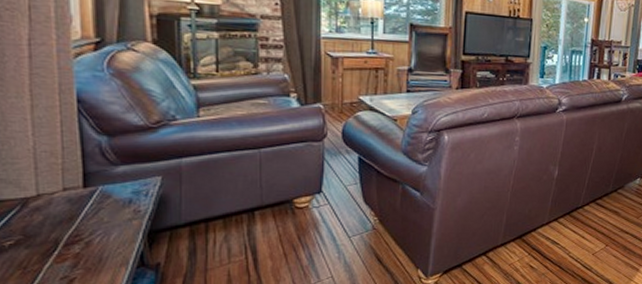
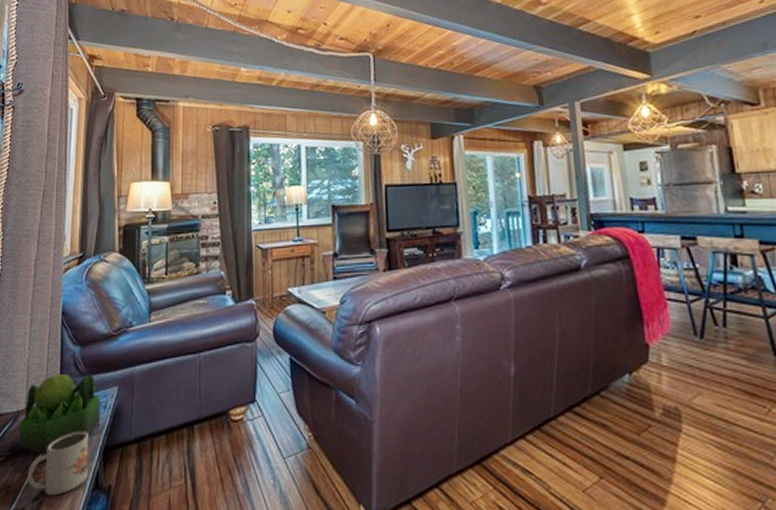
plant: none [30,161,141,237] -> present [18,373,101,454]
mug: none [49,216,130,274] -> present [27,431,89,496]

